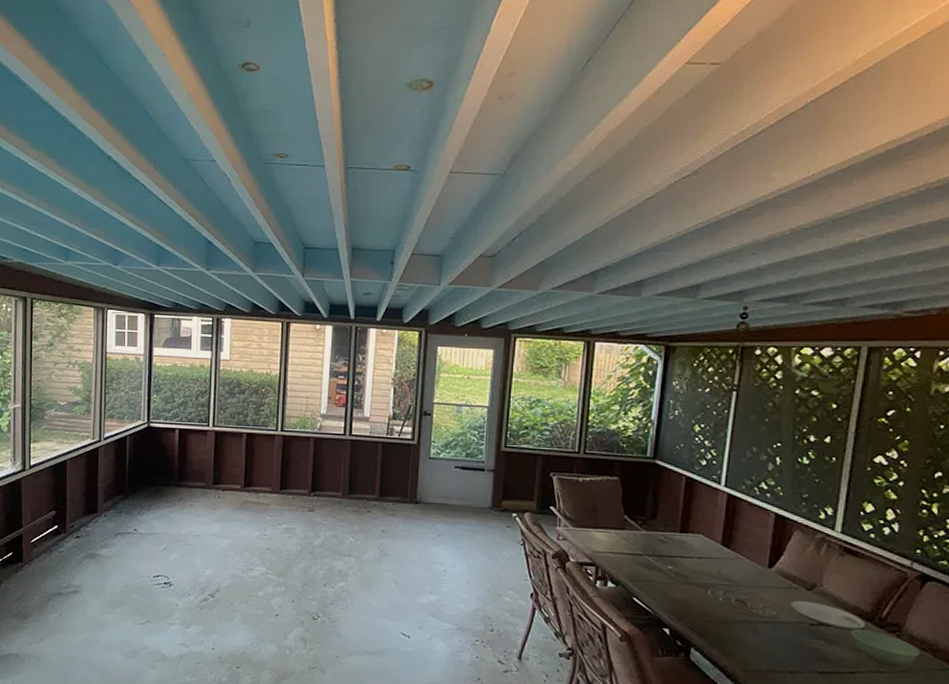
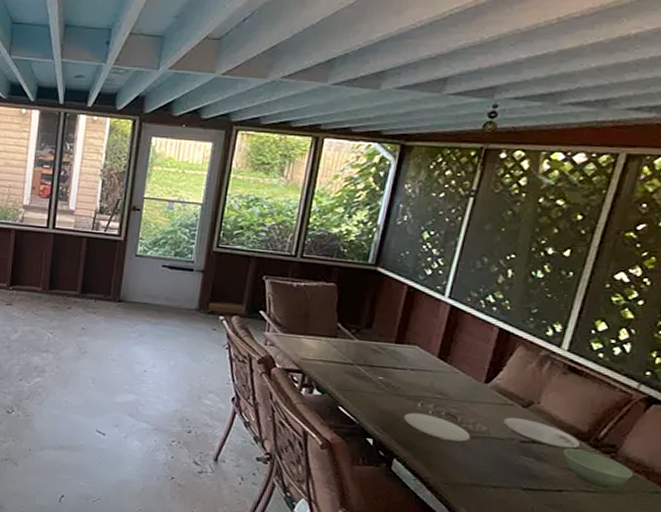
plate: none [696,600,762,628] -> present [403,412,471,442]

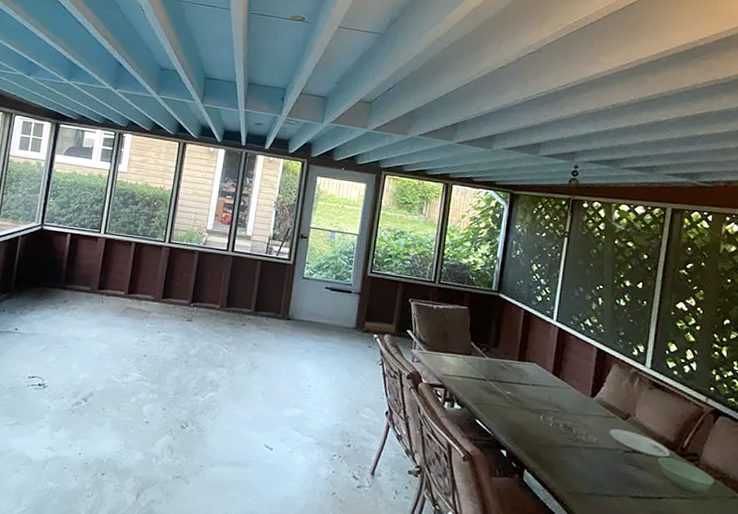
plate: present [403,412,471,442] -> none [530,425,585,453]

